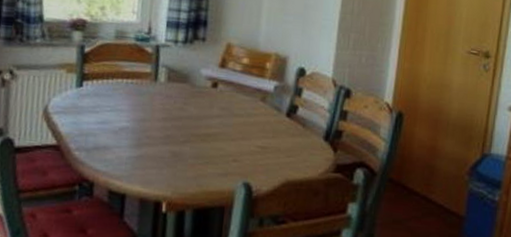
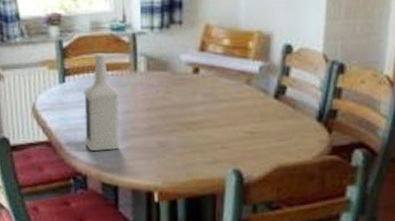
vodka: none [96,61,137,158] -> present [84,54,119,151]

